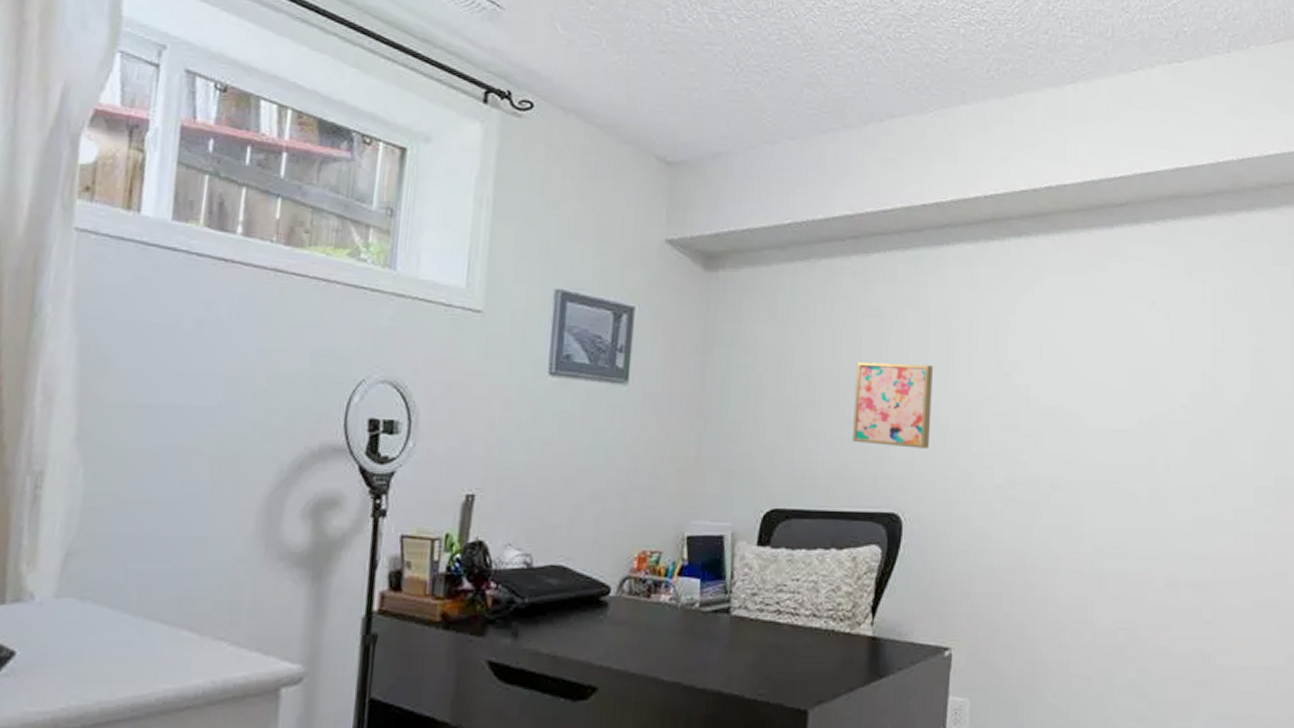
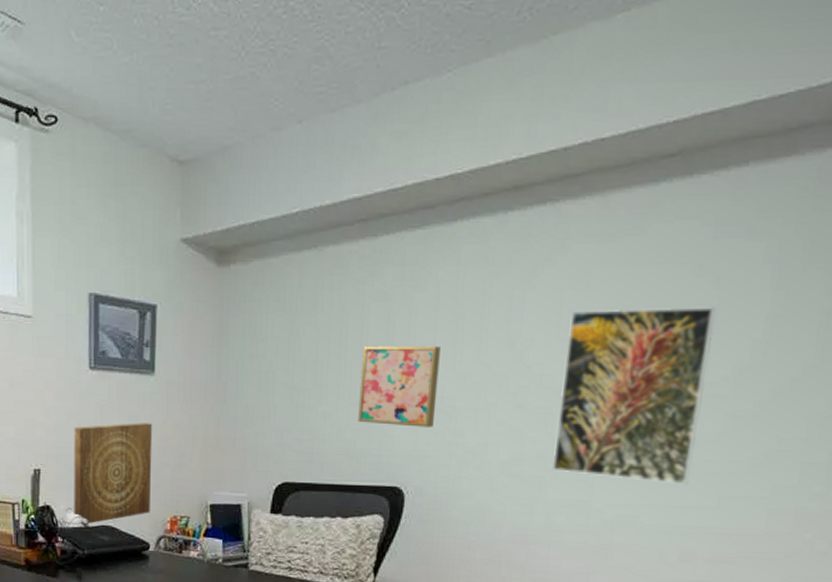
wall art: none [515,439,622,565] -> present [74,423,153,525]
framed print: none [1043,336,1170,509] -> present [552,307,717,485]

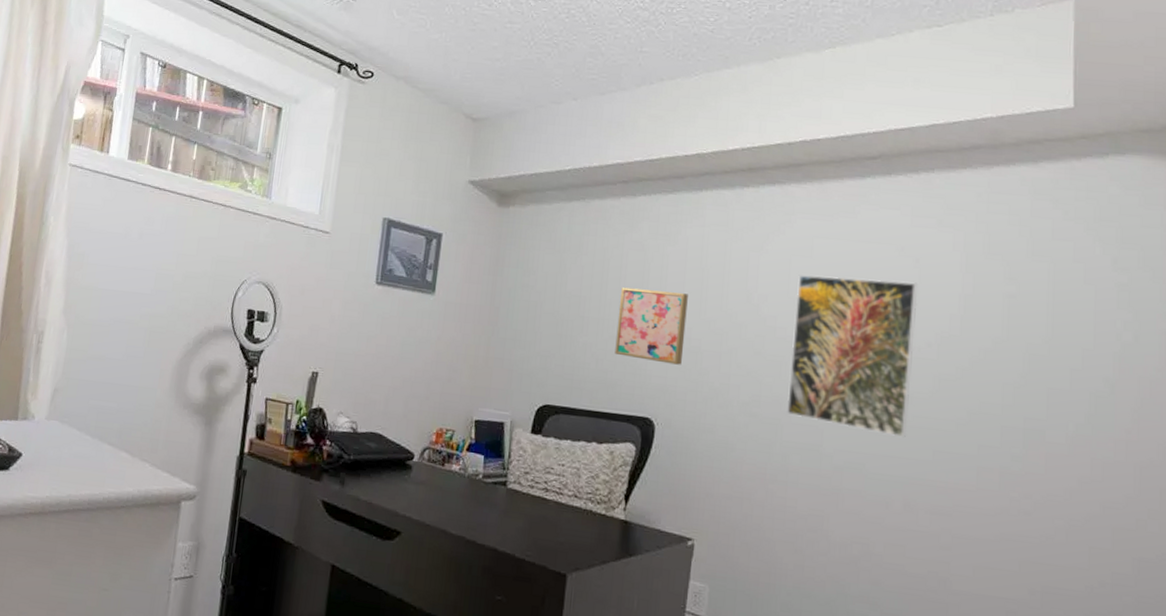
wall art: present [74,423,153,525] -> none [345,335,428,430]

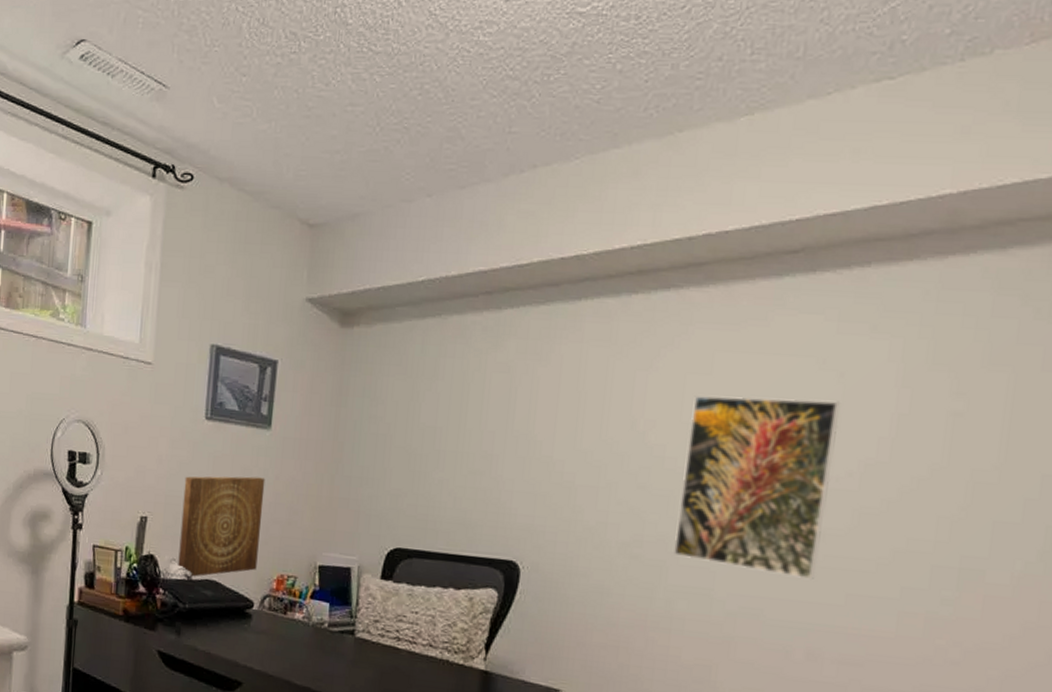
wall art: none [345,335,428,430] -> present [178,476,265,578]
wall art: present [615,287,688,365] -> none [475,416,561,502]

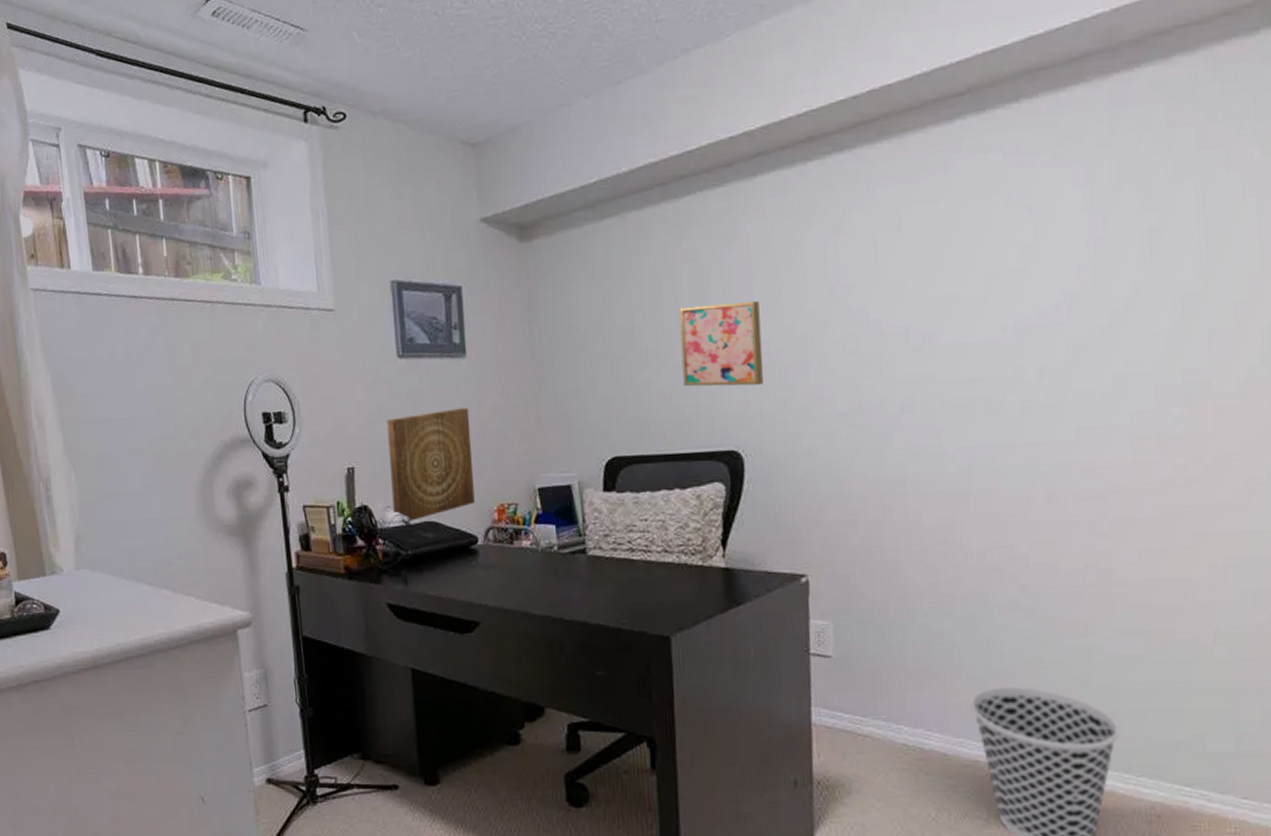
wall art: none [475,416,561,502] -> present [679,301,764,387]
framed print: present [673,396,841,580] -> none [887,235,1042,421]

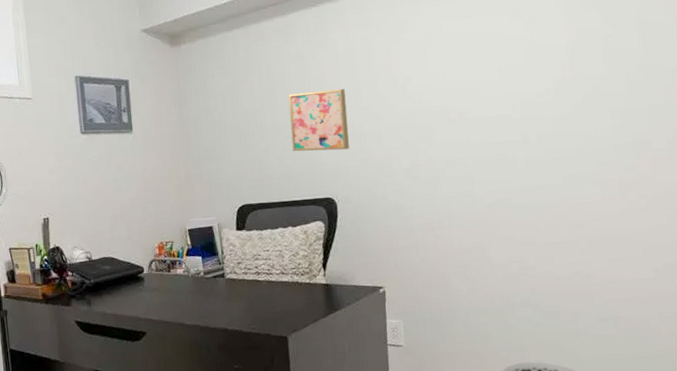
wall art: present [386,407,475,523] -> none [73,170,141,259]

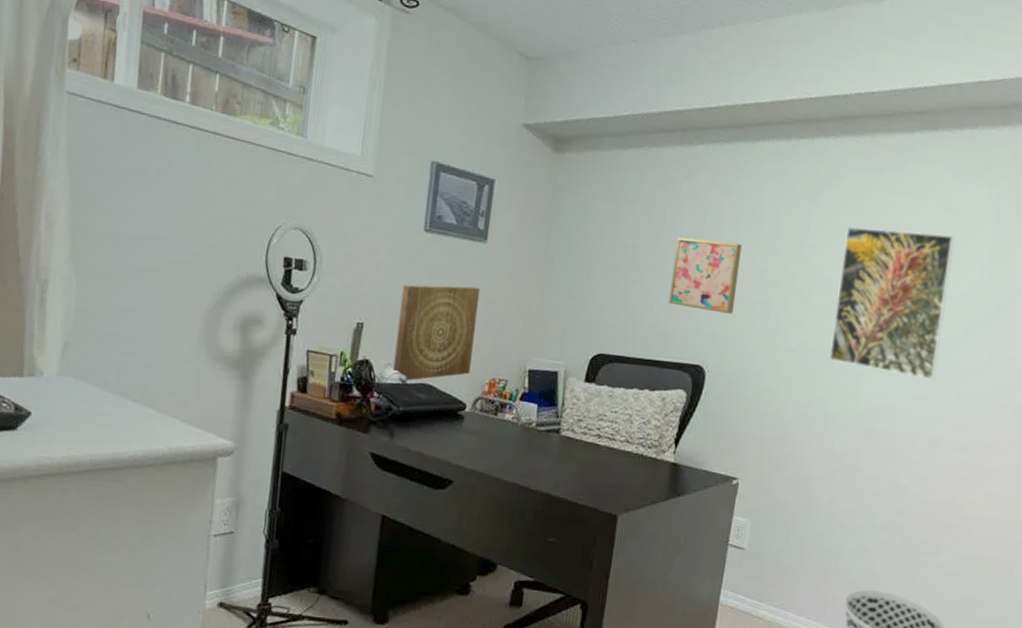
wall art: none [73,170,141,259] -> present [393,285,481,382]
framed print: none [433,41,541,172] -> present [829,227,955,380]

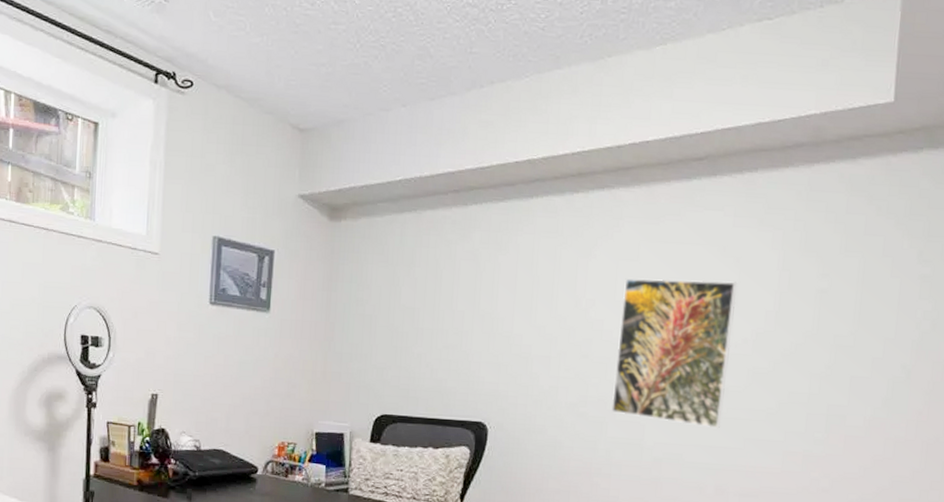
wall art: present [393,285,481,382] -> none [188,355,266,448]
wall art: present [669,237,742,314] -> none [449,297,519,371]

